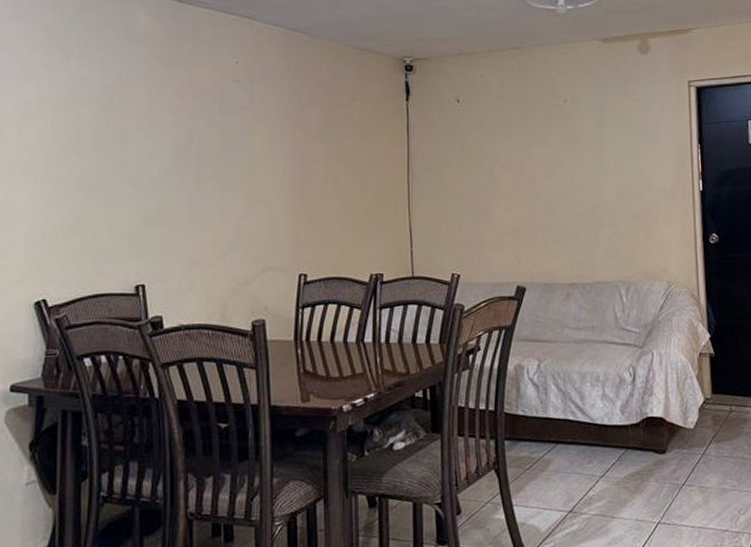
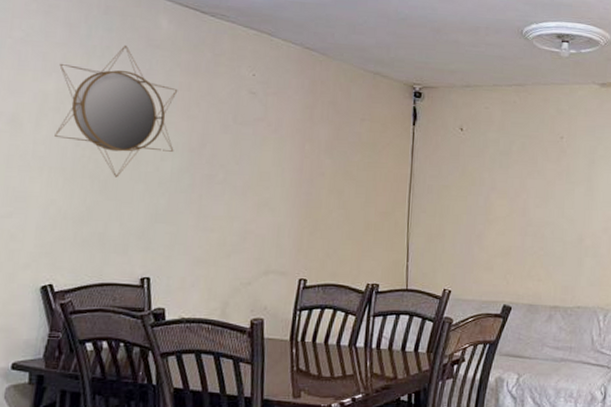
home mirror: none [38,42,160,182] -> present [55,44,178,178]

